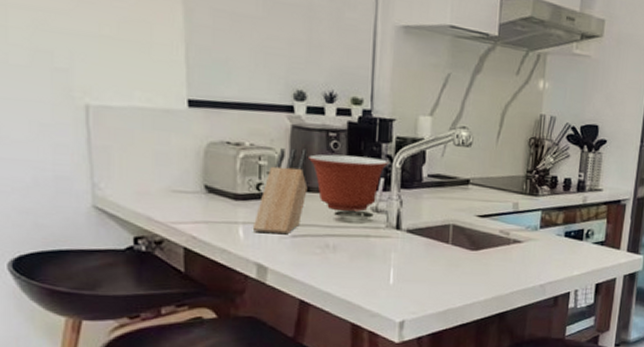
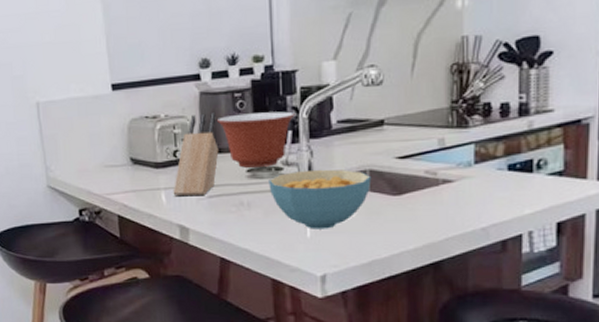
cereal bowl: none [356,219,454,277] -> present [268,169,372,229]

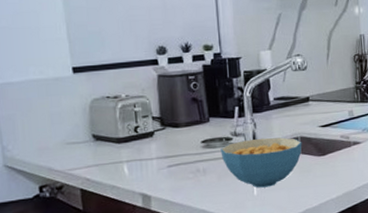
knife block: present [173,112,219,196] -> none [134,92,177,167]
mixing bowl: present [217,111,295,168] -> none [174,91,240,139]

